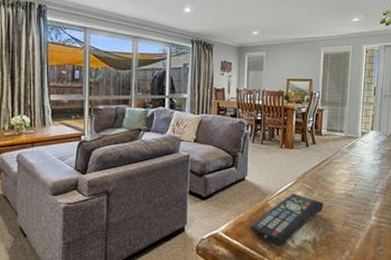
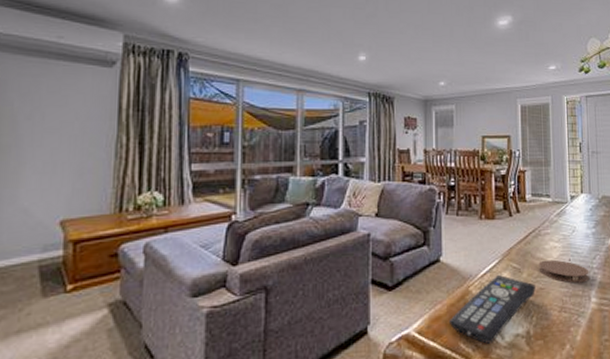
coaster: none [328,184,372,204] -> present [538,259,590,283]

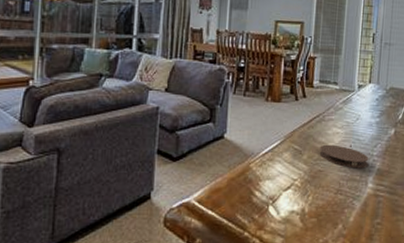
remote control: present [448,275,535,344] -> none [227,155,314,217]

